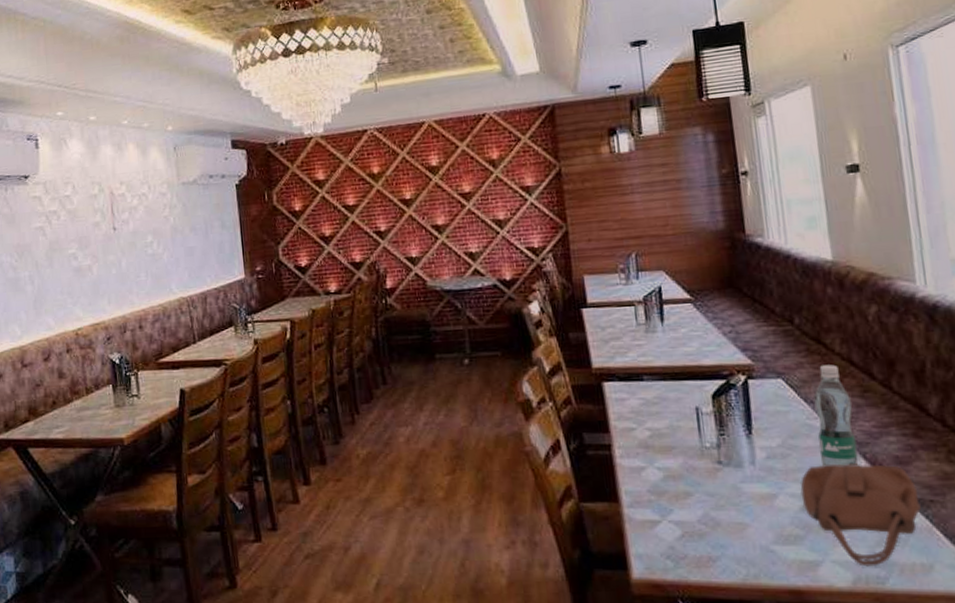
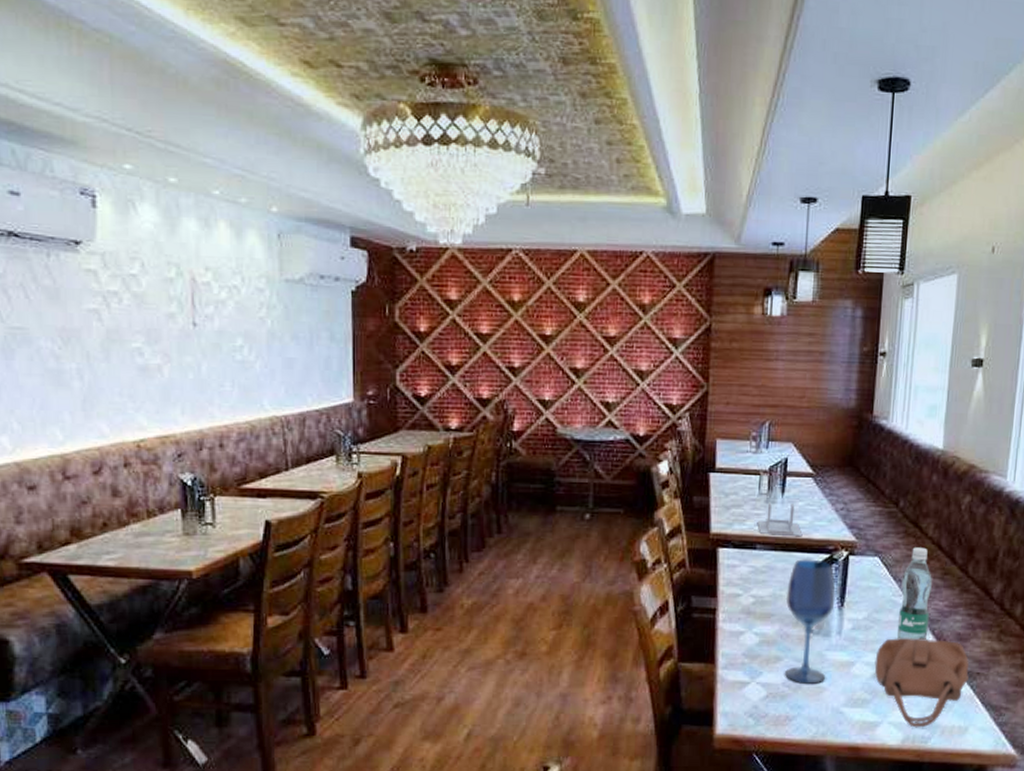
napkin holder: none [639,331,692,365] -> present [757,502,803,537]
wineglass: none [684,386,747,520] -> present [784,559,836,684]

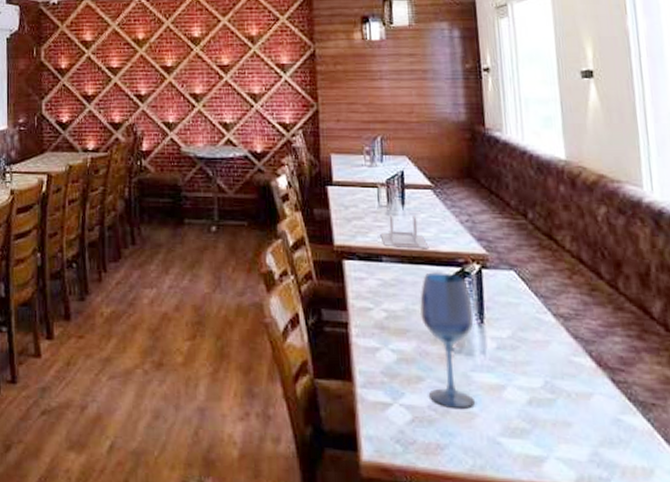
handbag: present [874,638,969,728] -> none [527,360,643,467]
bottle: present [896,547,932,640] -> none [544,261,585,363]

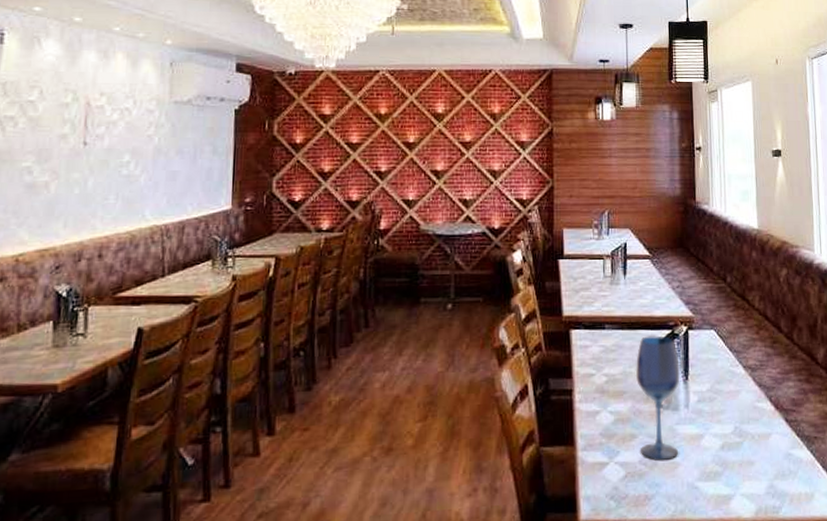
napkin holder: present [380,214,429,250] -> none [604,284,645,315]

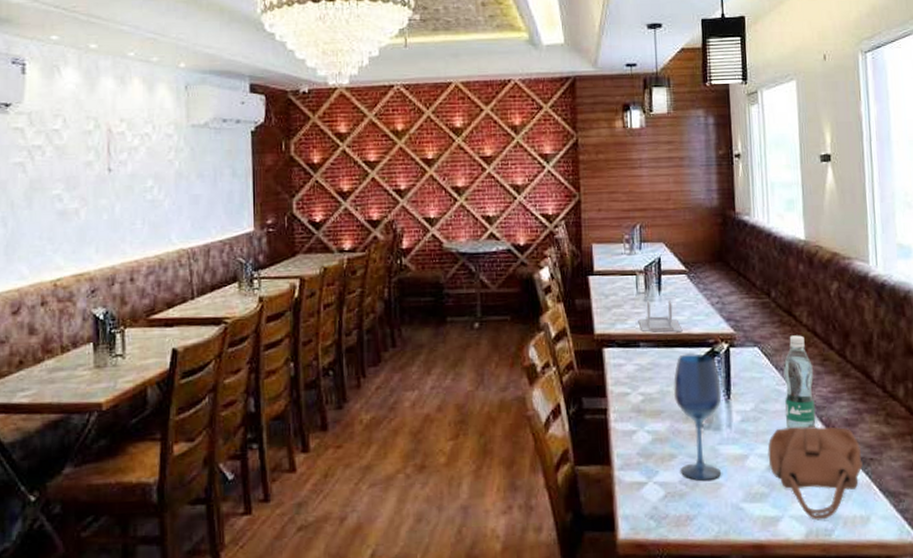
napkin holder: none [604,284,645,315] -> present [638,300,683,333]
handbag: none [721,406,808,498] -> present [767,426,863,521]
bottle: none [737,318,766,409] -> present [783,335,816,429]

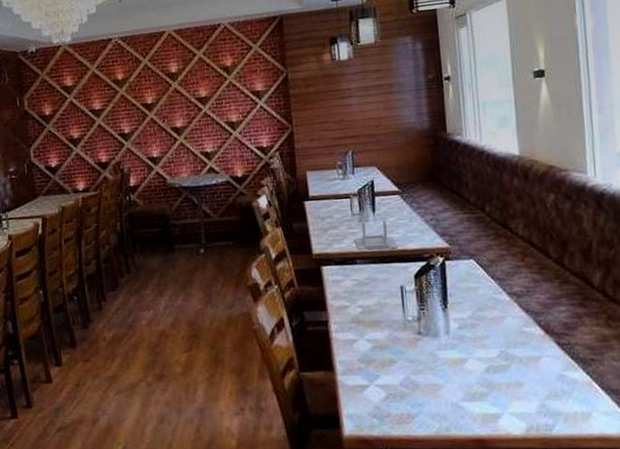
wineglass: present [673,353,722,481] -> none [390,267,441,383]
handbag: present [767,426,863,521] -> none [485,330,583,417]
bottle: present [783,335,816,429] -> none [499,246,535,334]

